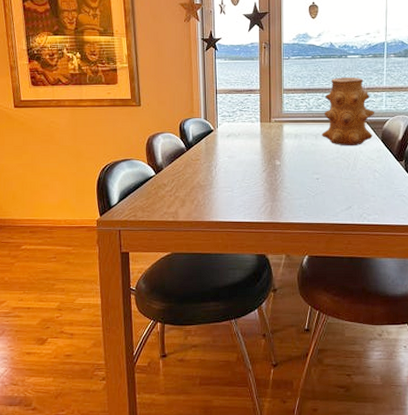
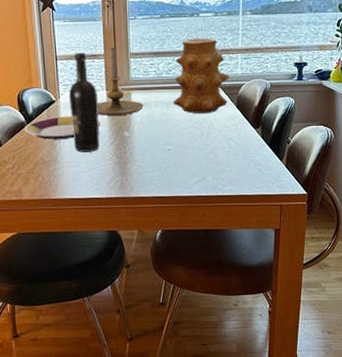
plate: none [184,144,254,165] -> present [24,116,101,139]
wine bottle: none [226,87,252,178] -> present [68,52,100,152]
candle holder: none [251,83,295,145] -> present [96,47,144,116]

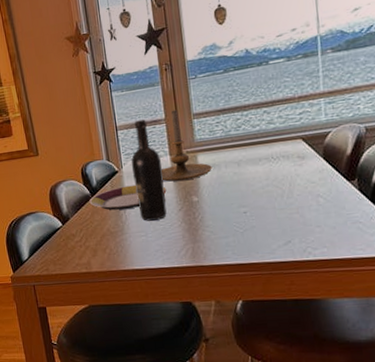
vase: present [173,38,230,114] -> none [245,85,312,171]

